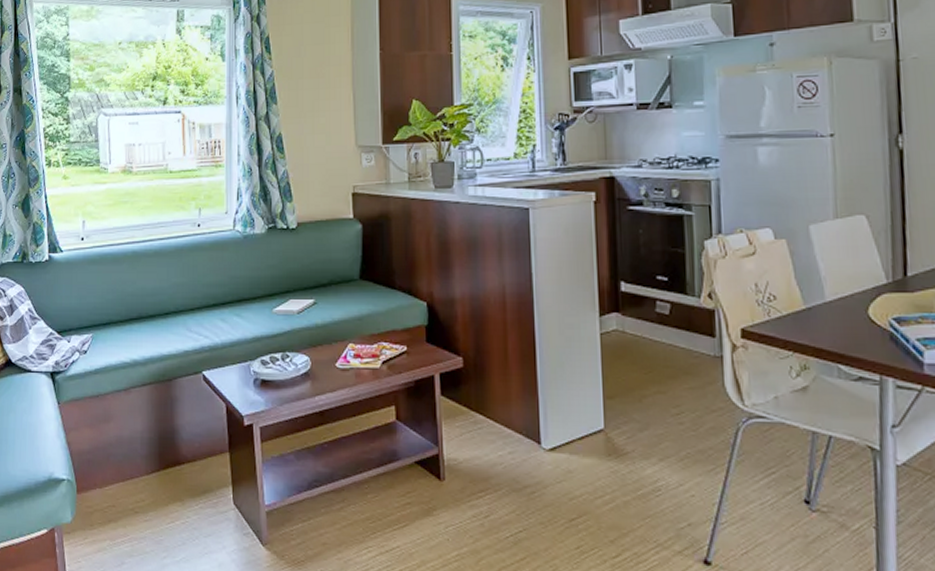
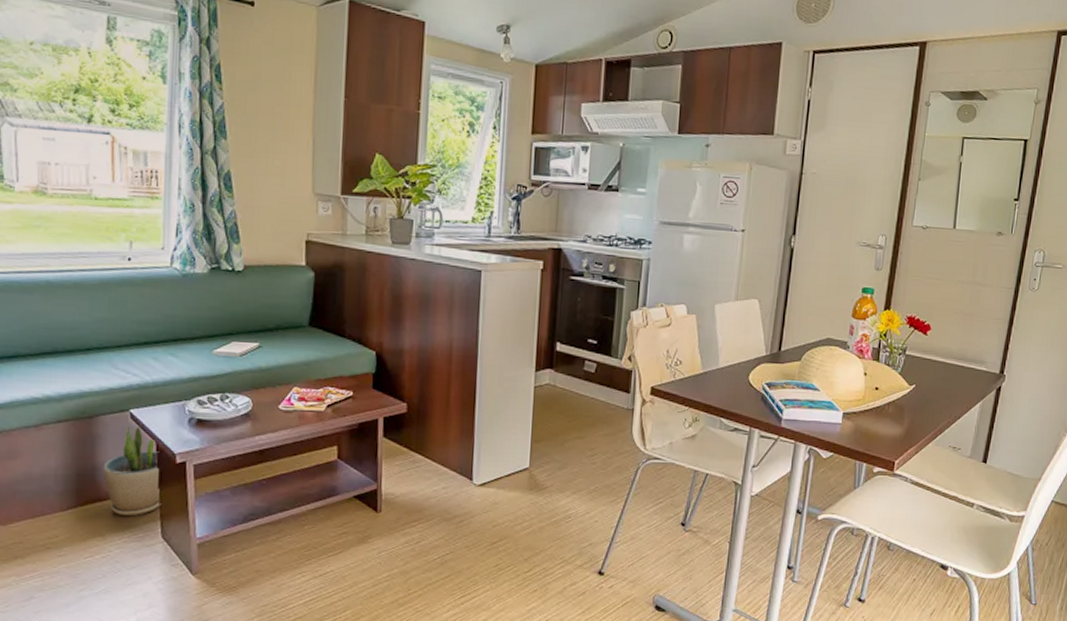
potted plant: none [181,387,233,481] -> present [103,425,162,517]

